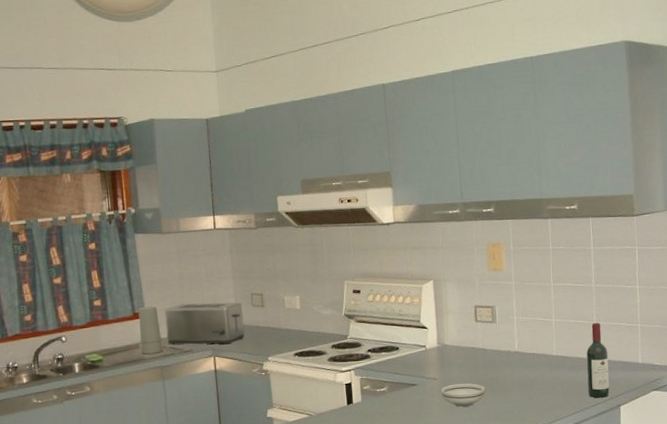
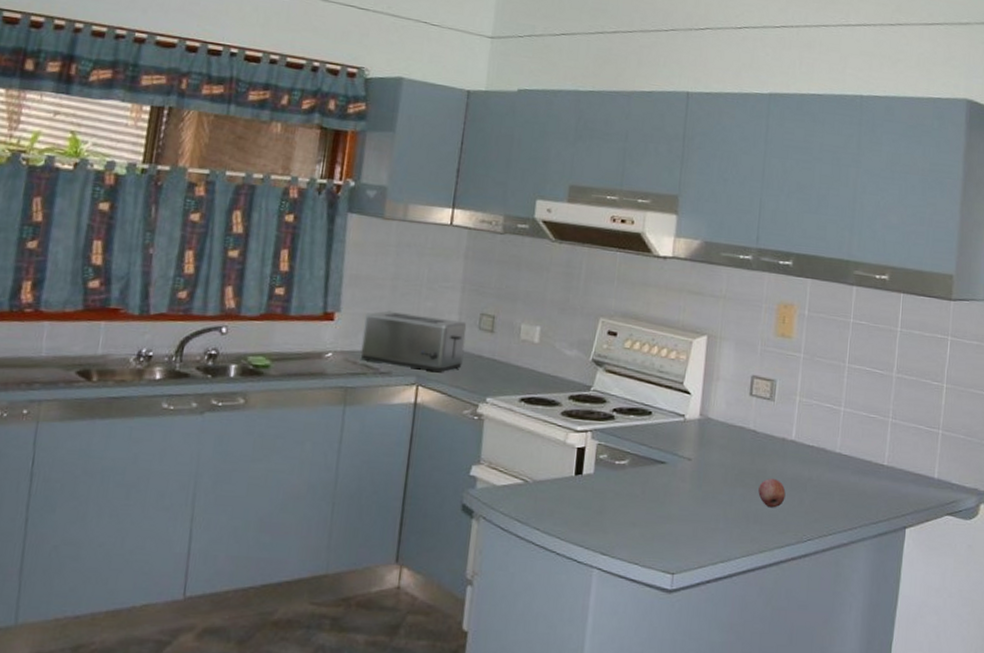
canister: present [138,306,162,354] -> none [324,306,357,369]
bowl: present [441,383,485,407] -> none [694,469,749,501]
fruit: none [494,384,517,407] -> present [758,479,786,508]
wine bottle: present [586,322,610,398] -> none [870,419,901,515]

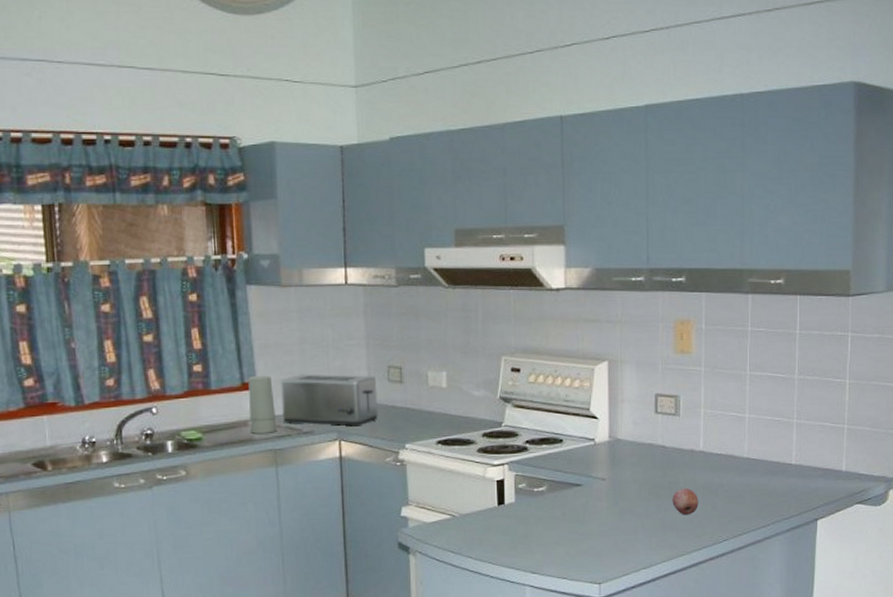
canister: none [324,306,357,369] -> present [248,375,276,434]

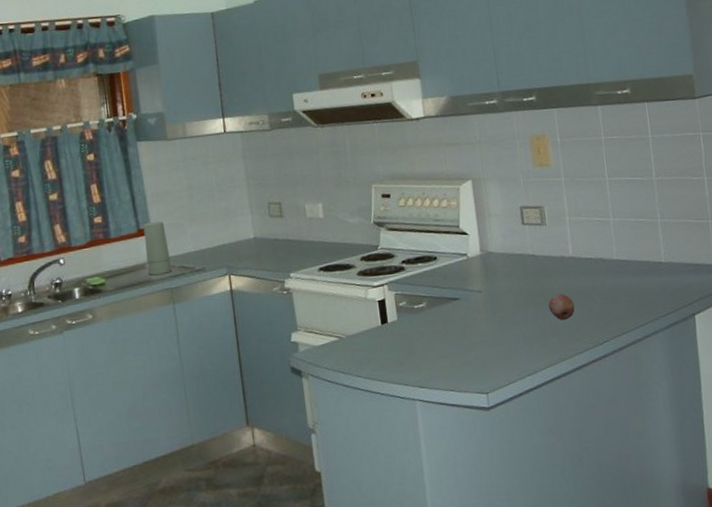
toaster: present [281,374,378,427] -> none [172,213,263,263]

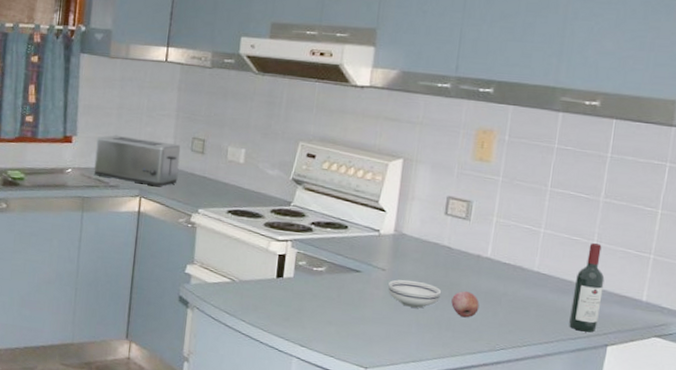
canister: present [143,221,171,275] -> none [65,131,90,183]
toaster: none [172,213,263,263] -> present [94,135,181,187]
bowl: none [488,295,538,323] -> present [388,279,442,308]
wine bottle: none [651,220,682,307] -> present [569,242,605,333]

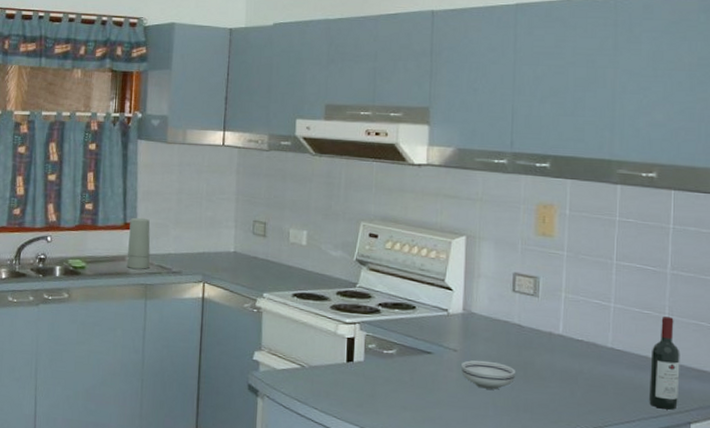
canister: none [65,131,90,183] -> present [127,217,151,269]
toaster: present [94,135,181,187] -> none [155,220,242,272]
fruit: present [451,291,480,318] -> none [527,370,556,399]

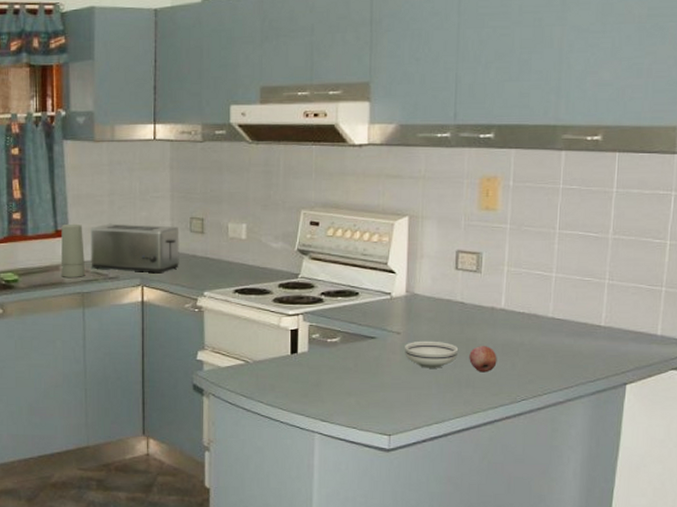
toaster: none [155,220,242,272] -> present [90,223,179,274]
fruit: none [527,370,556,399] -> present [469,346,497,373]
wine bottle: present [649,316,680,410] -> none [587,281,619,373]

